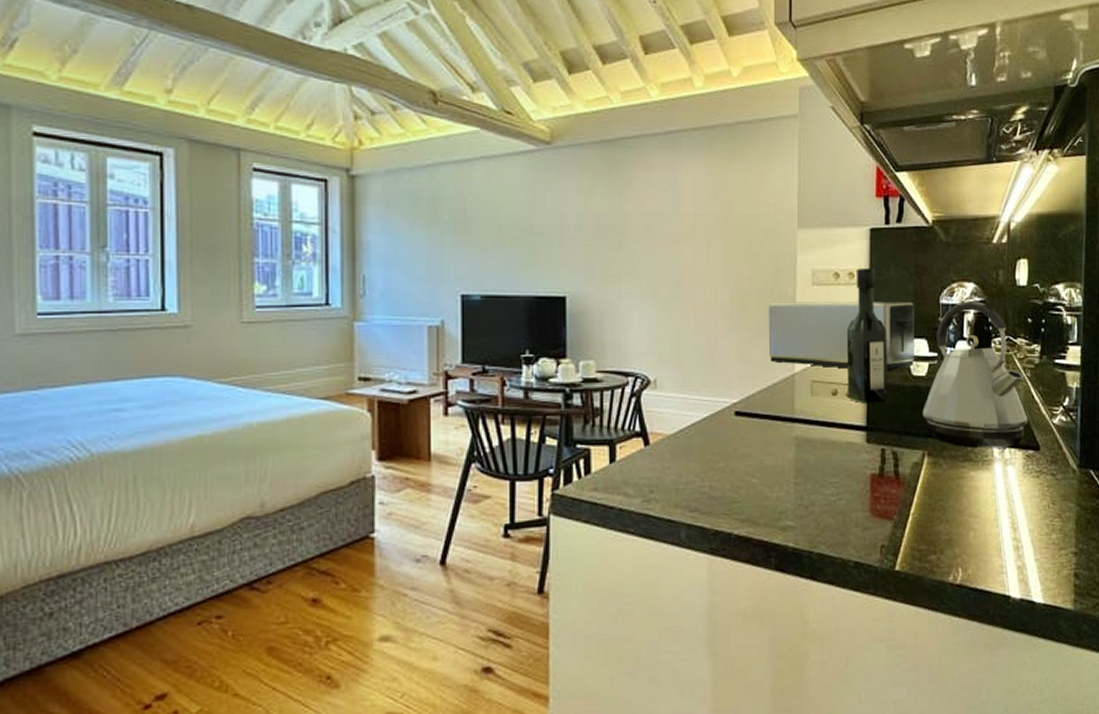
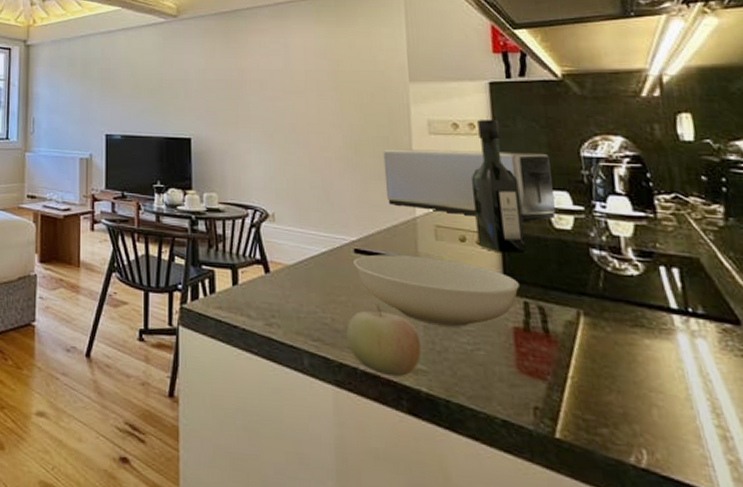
fruit: none [724,466,791,537] -> present [347,303,422,378]
bowl: none [734,413,880,481] -> present [354,254,521,328]
kettle: present [922,301,1028,450] -> none [571,155,719,318]

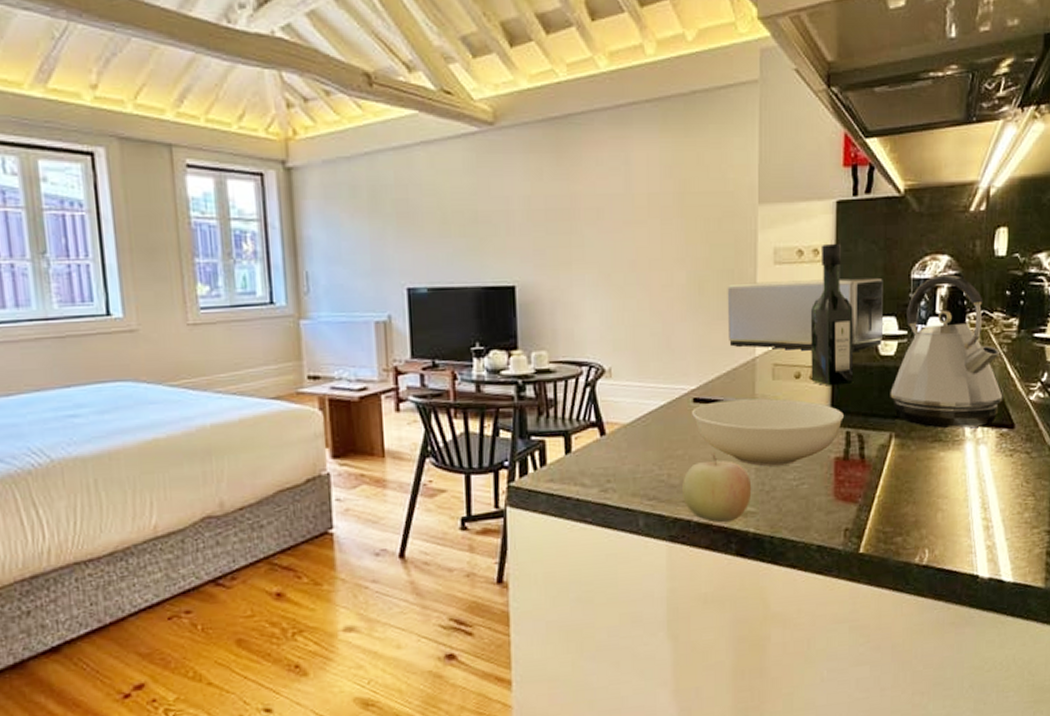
kettle: none [571,155,719,318] -> present [890,274,1003,429]

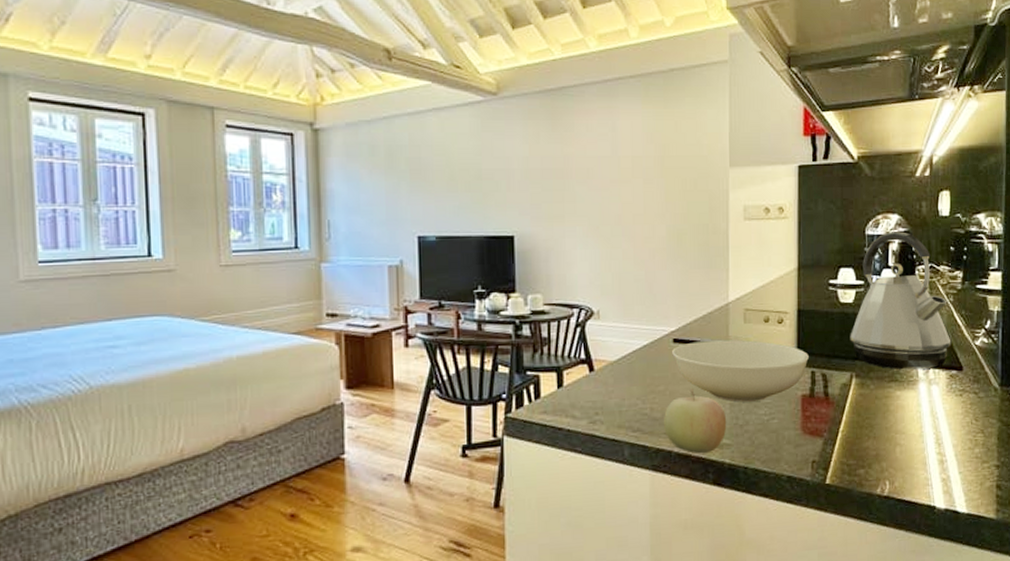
toaster: present [727,277,883,351] -> none [703,233,842,298]
bottle: present [810,243,854,386] -> none [777,202,817,330]

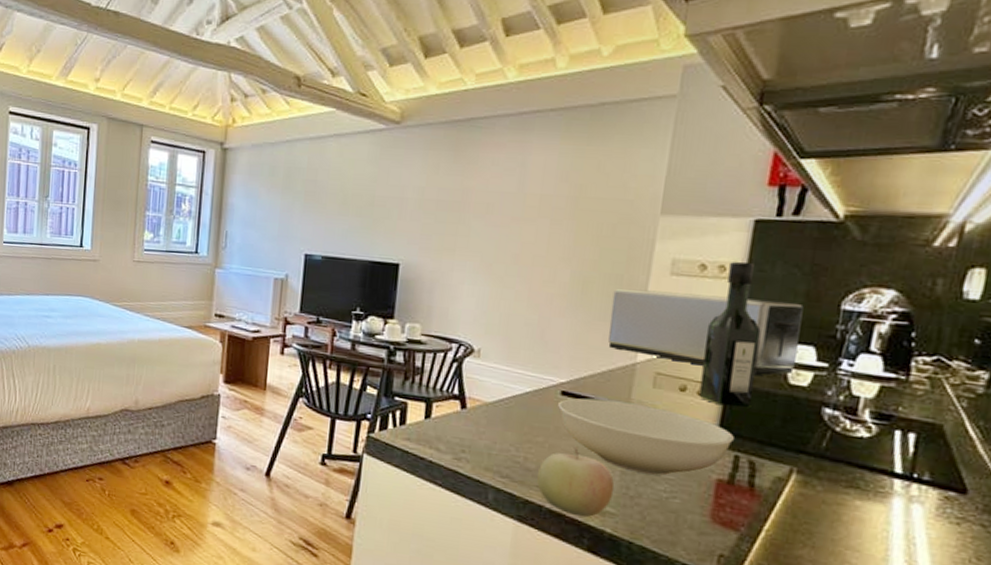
toaster: none [703,233,842,298] -> present [608,288,804,376]
bottle: none [777,202,817,330] -> present [698,261,761,408]
kettle: present [850,231,952,370] -> none [796,310,957,484]

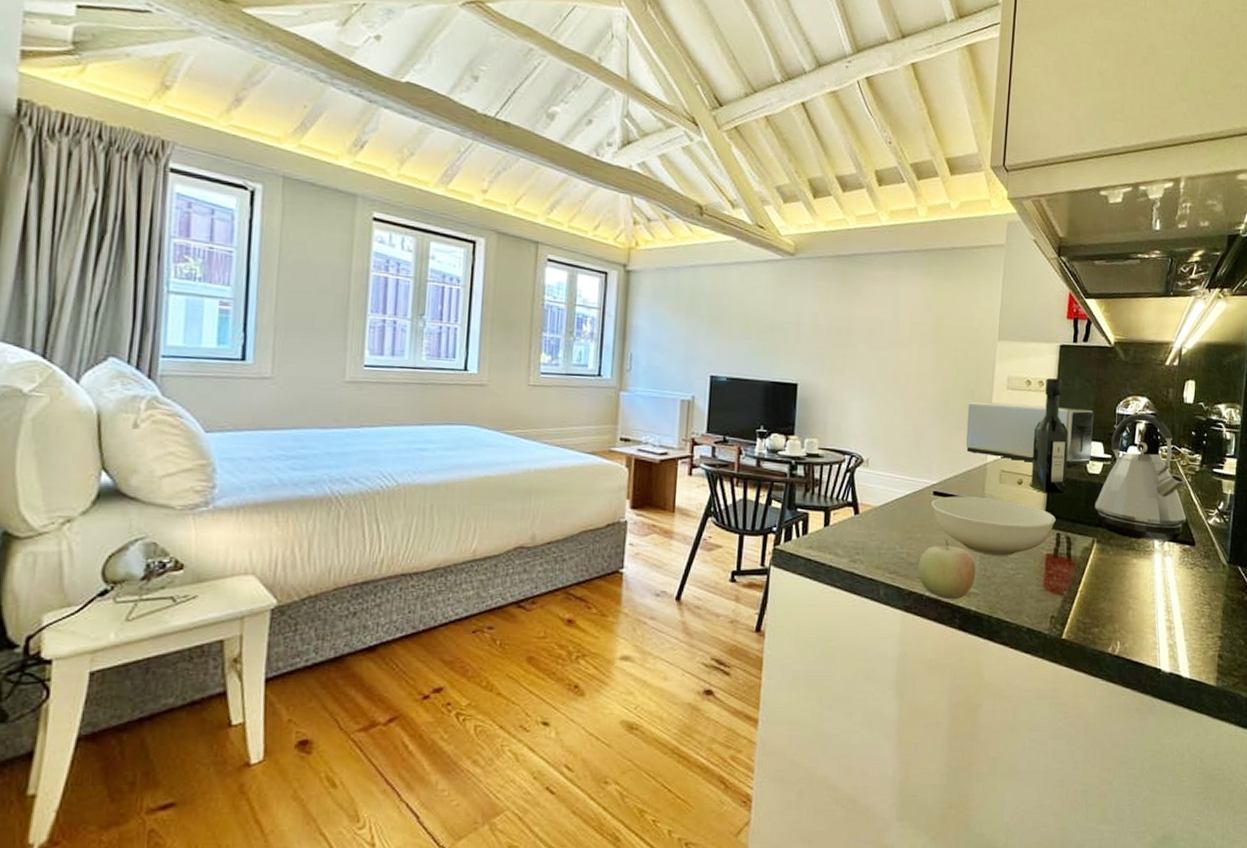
kettle: none [796,310,957,484] -> present [1094,413,1187,542]

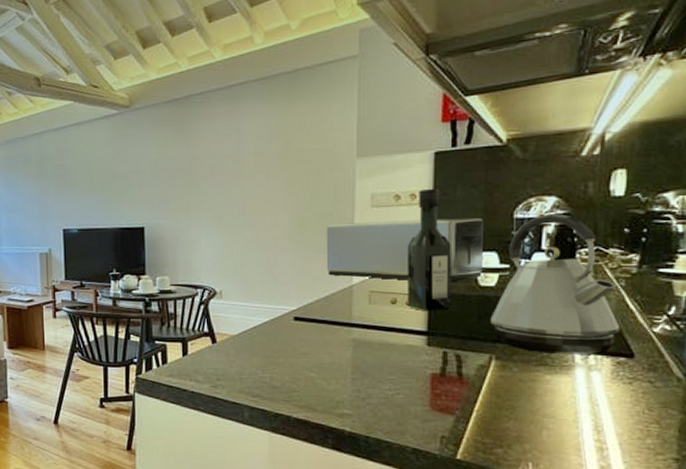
fruit: present [918,539,976,600] -> none [283,362,348,421]
bowl: present [931,496,1057,556] -> none [293,319,442,377]

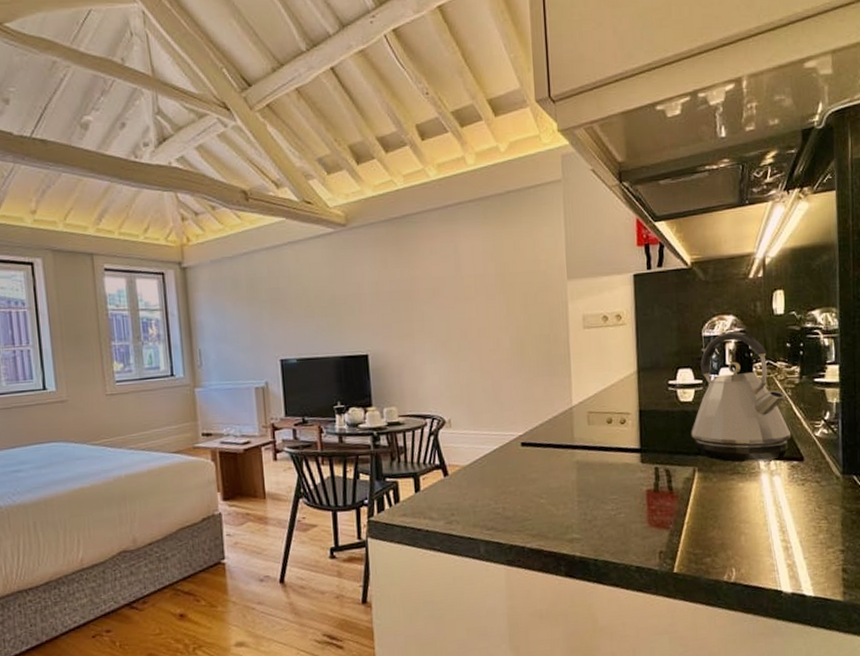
toaster: present [326,217,483,282] -> none [545,336,681,400]
bottle: present [407,188,452,311] -> none [617,309,659,429]

